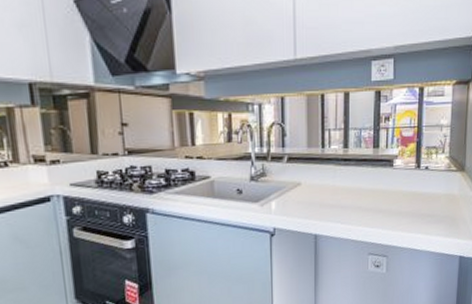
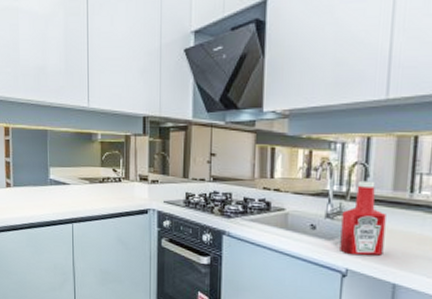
ketchup bottle: none [265,140,304,214] -> present [340,180,386,256]

